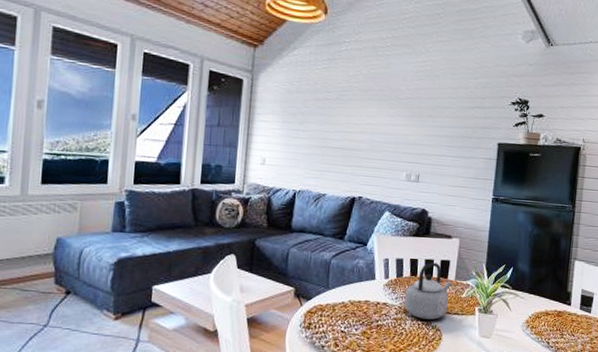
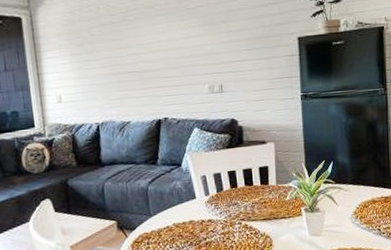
teapot: present [404,262,451,320] -> none [228,171,274,229]

